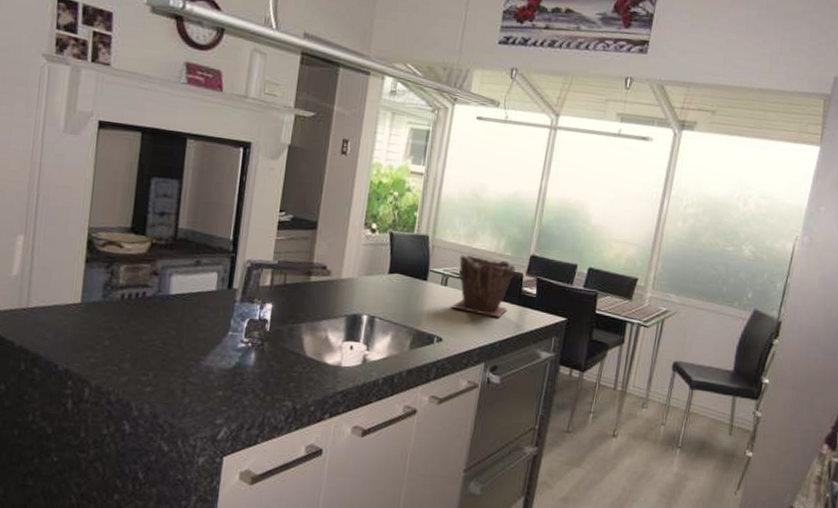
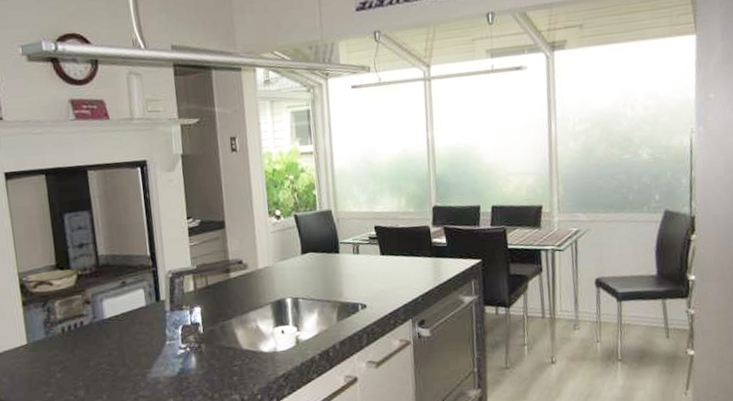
plant pot: present [451,254,516,318] -> none [365,217,422,274]

